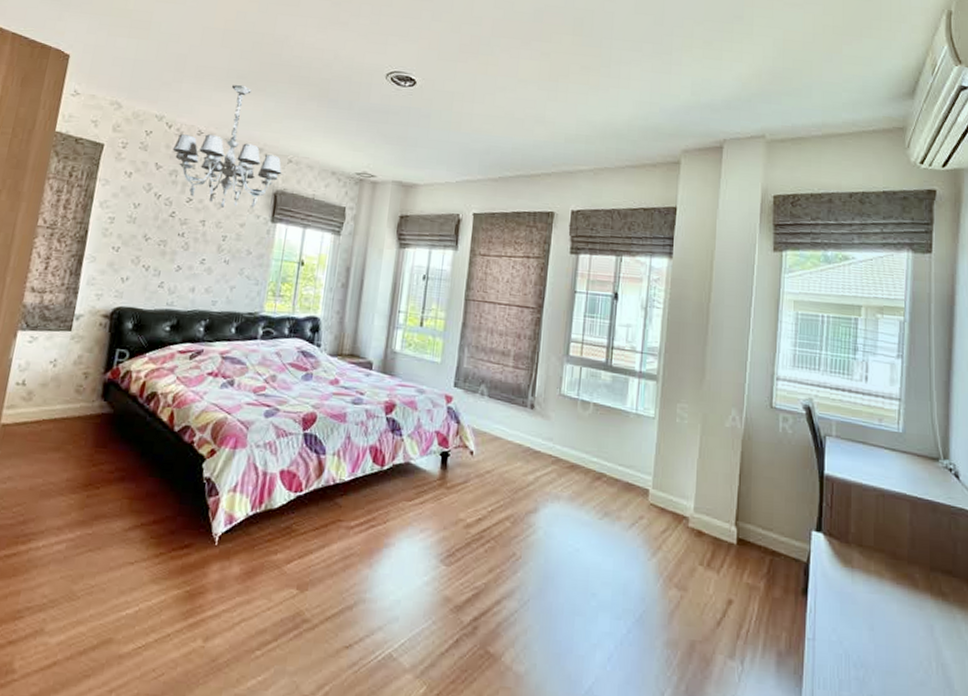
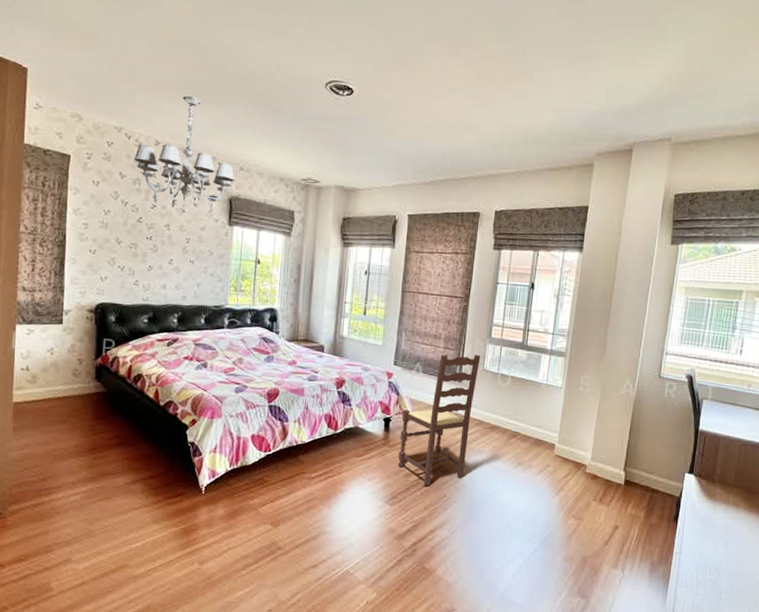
dining chair: none [457,374,558,542] -> present [398,354,481,487]

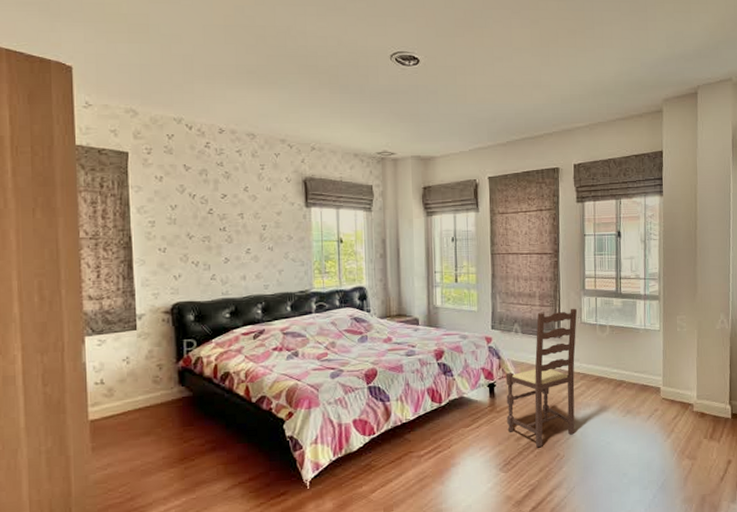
chandelier: present [133,96,235,213] -> none [197,79,307,199]

